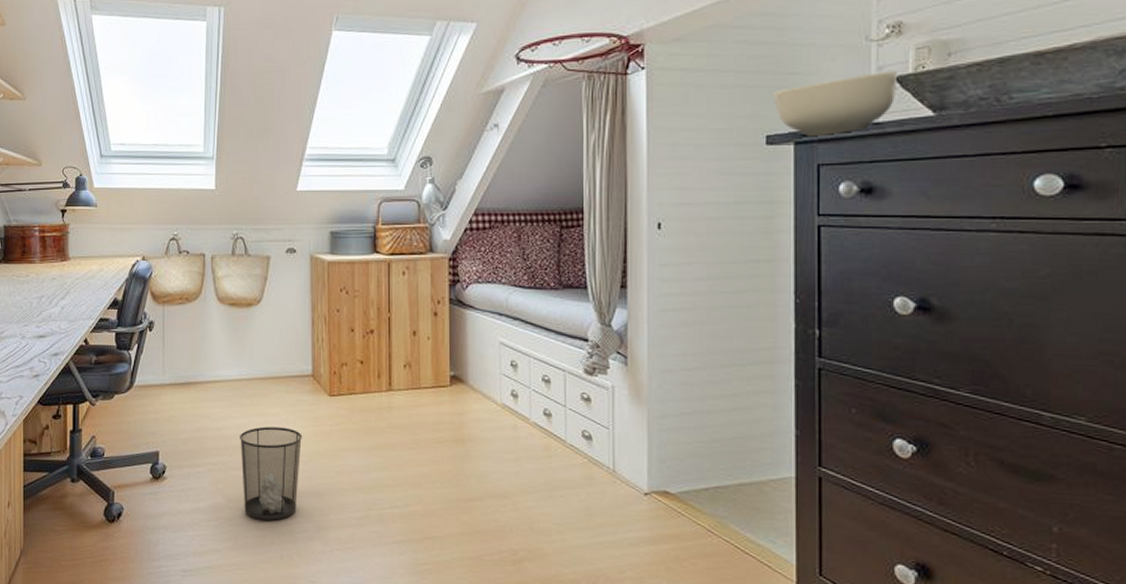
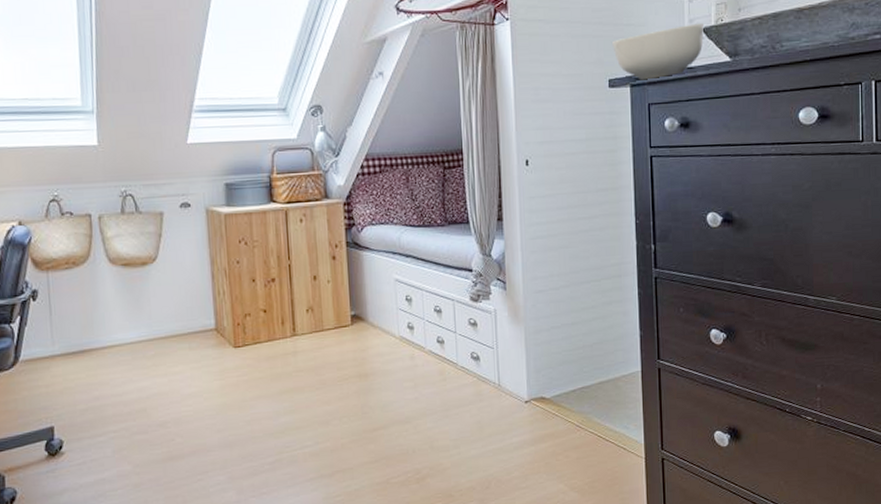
waste bin: present [239,426,302,522] -> none [142,384,209,481]

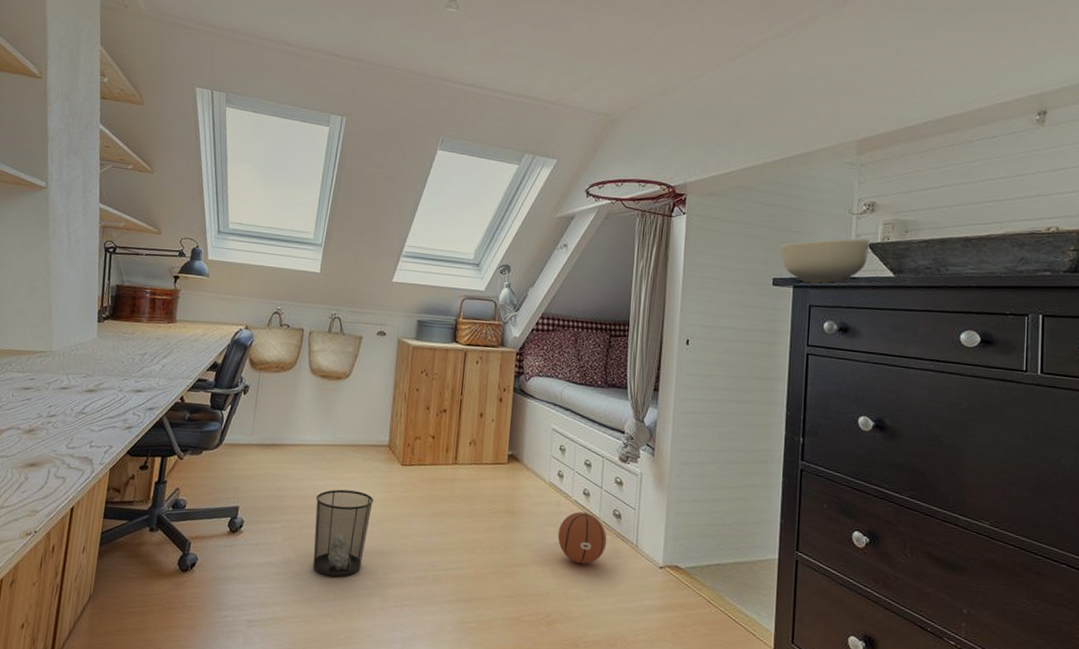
waste bin: none [142,384,209,481] -> present [313,489,373,578]
basketball: none [416,361,468,415] -> present [557,512,607,565]

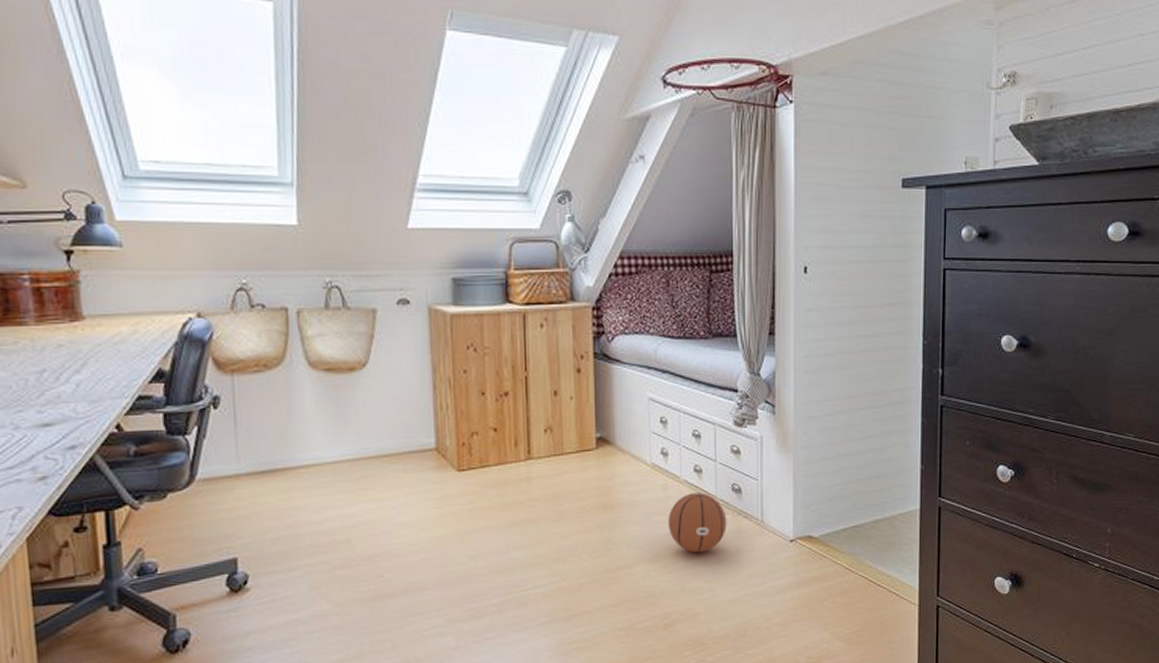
waste bin: present [313,489,373,578] -> none [345,512,426,624]
bowl: present [780,238,870,284] -> none [909,120,1011,182]

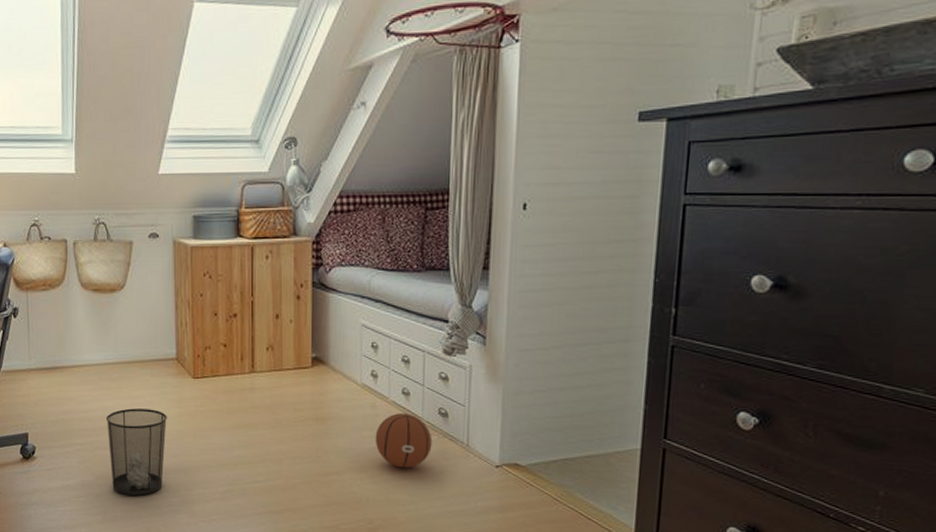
waste bin: none [345,512,426,624] -> present [105,408,167,497]

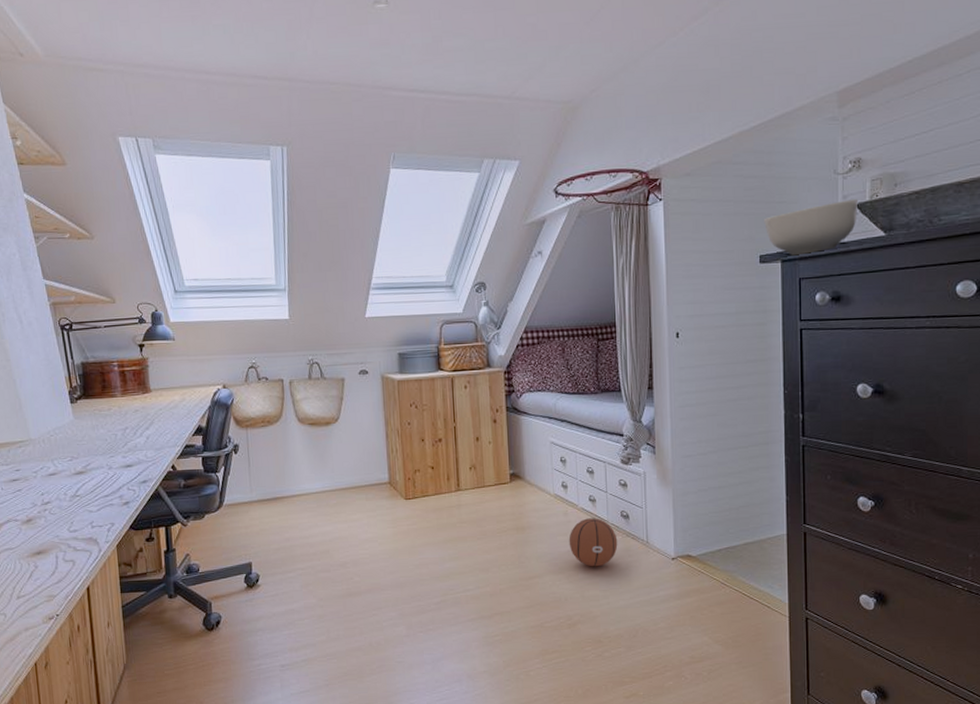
waste bin: present [105,408,167,497] -> none [325,531,383,615]
bowl: none [649,42,779,113] -> present [764,199,857,256]

